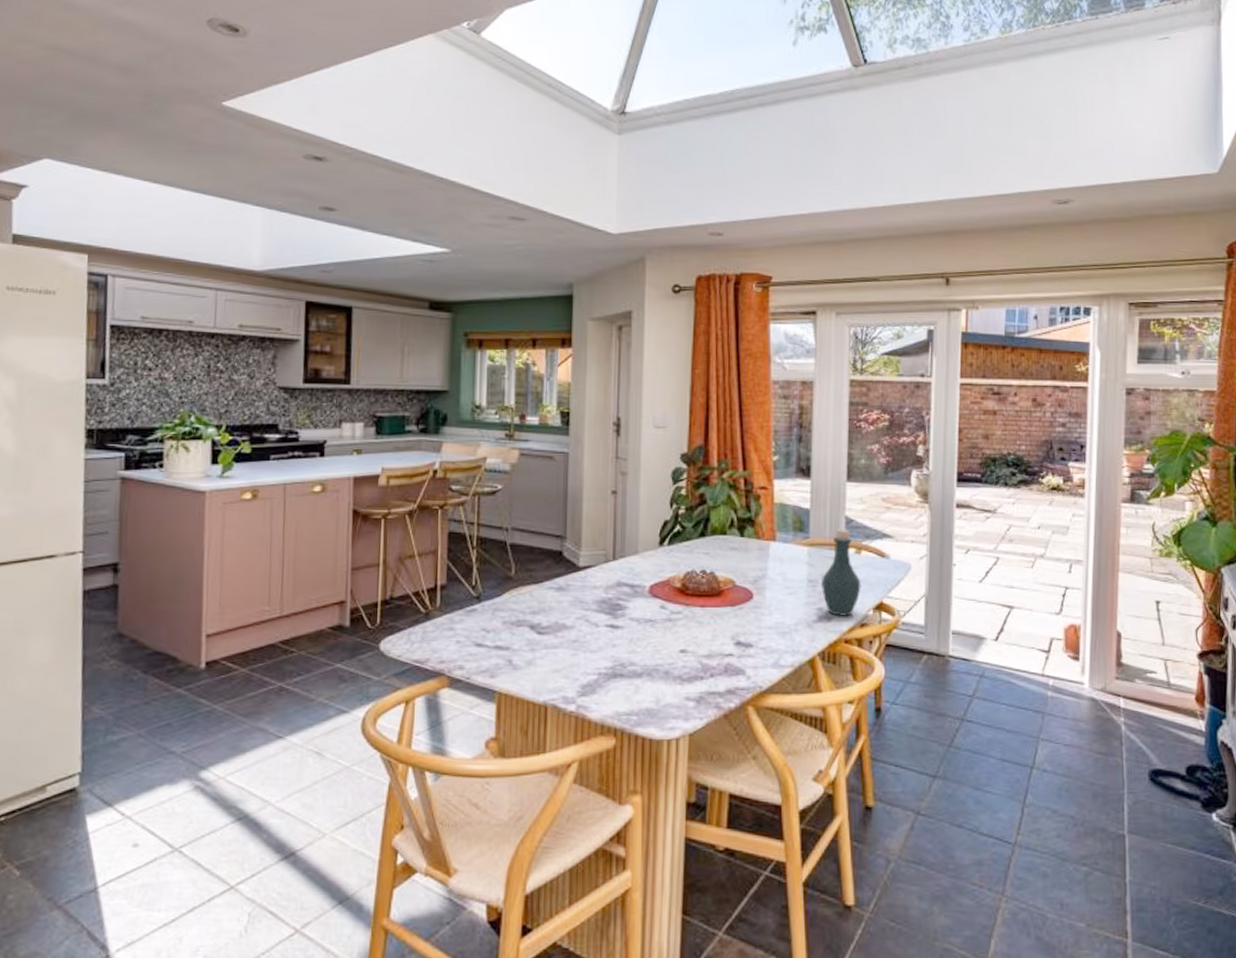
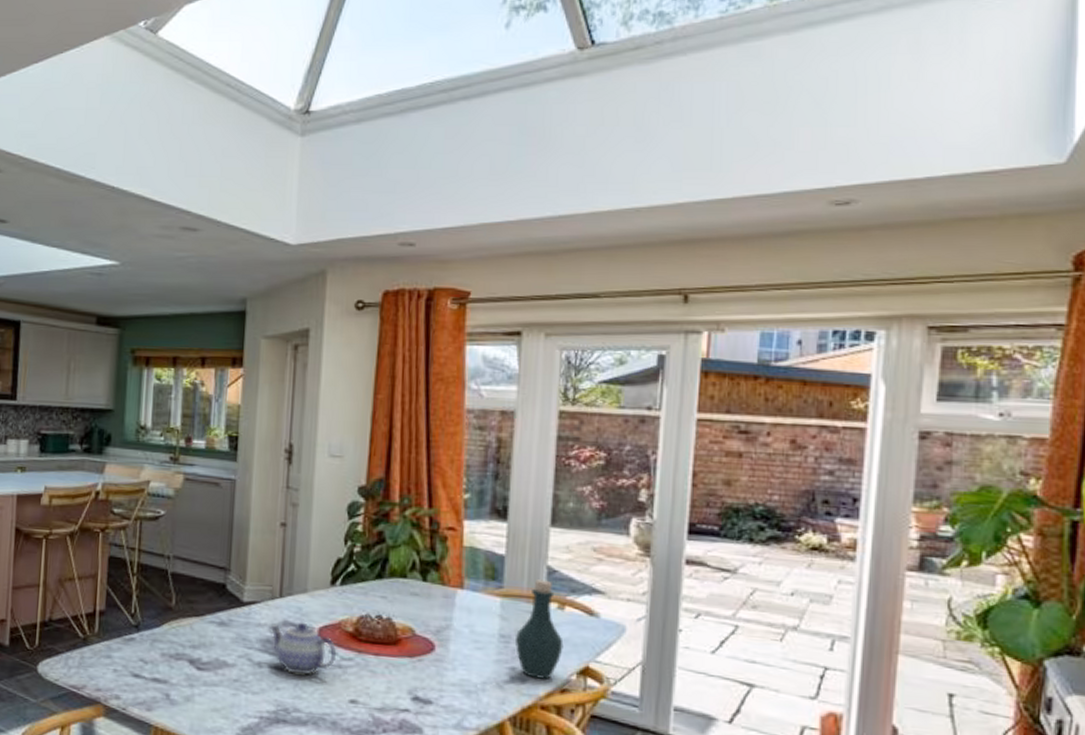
teapot: none [605,581,667,631] -> present [270,622,337,676]

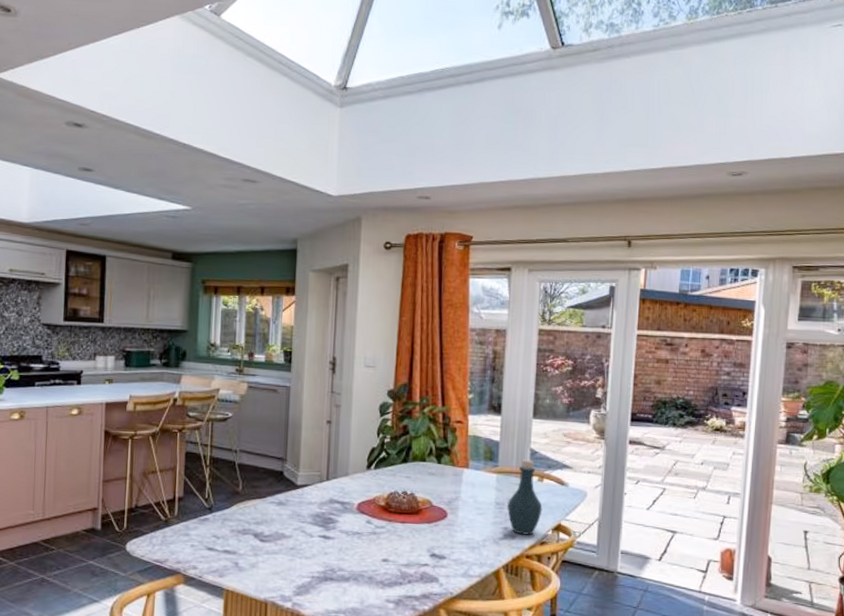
teapot: present [270,622,337,676] -> none [319,499,372,542]

